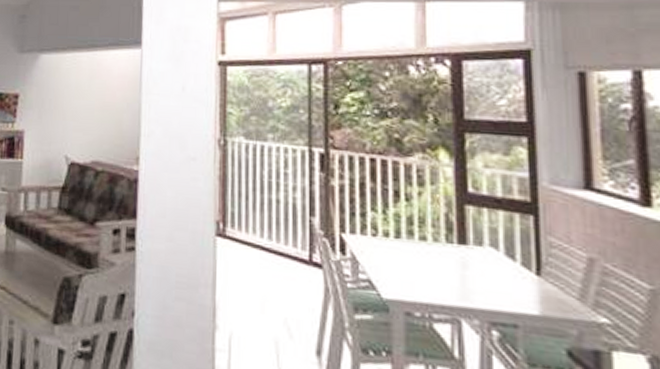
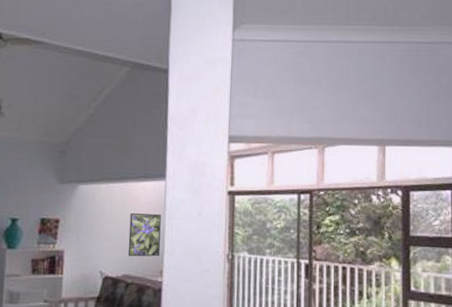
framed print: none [97,86,137,140] -> present [128,212,161,257]

